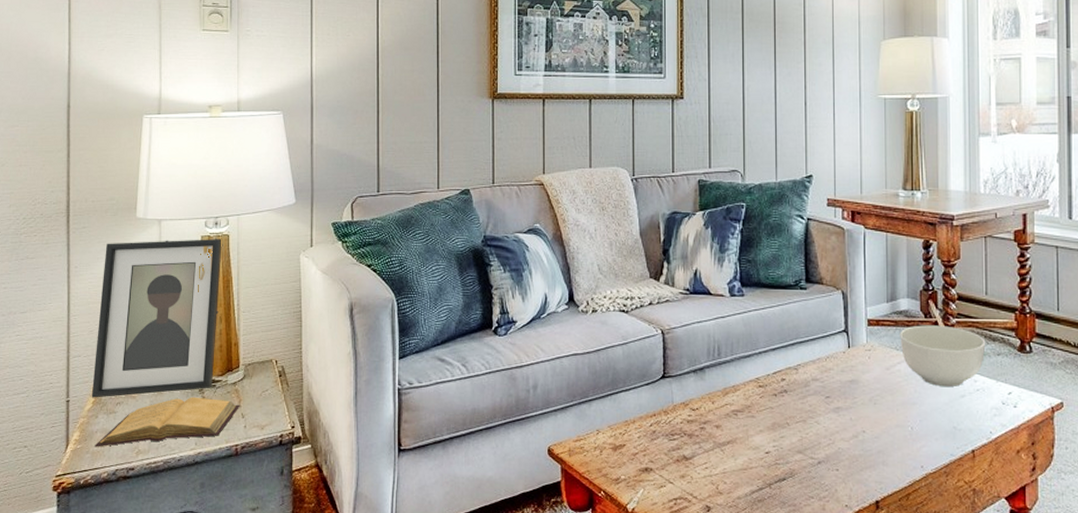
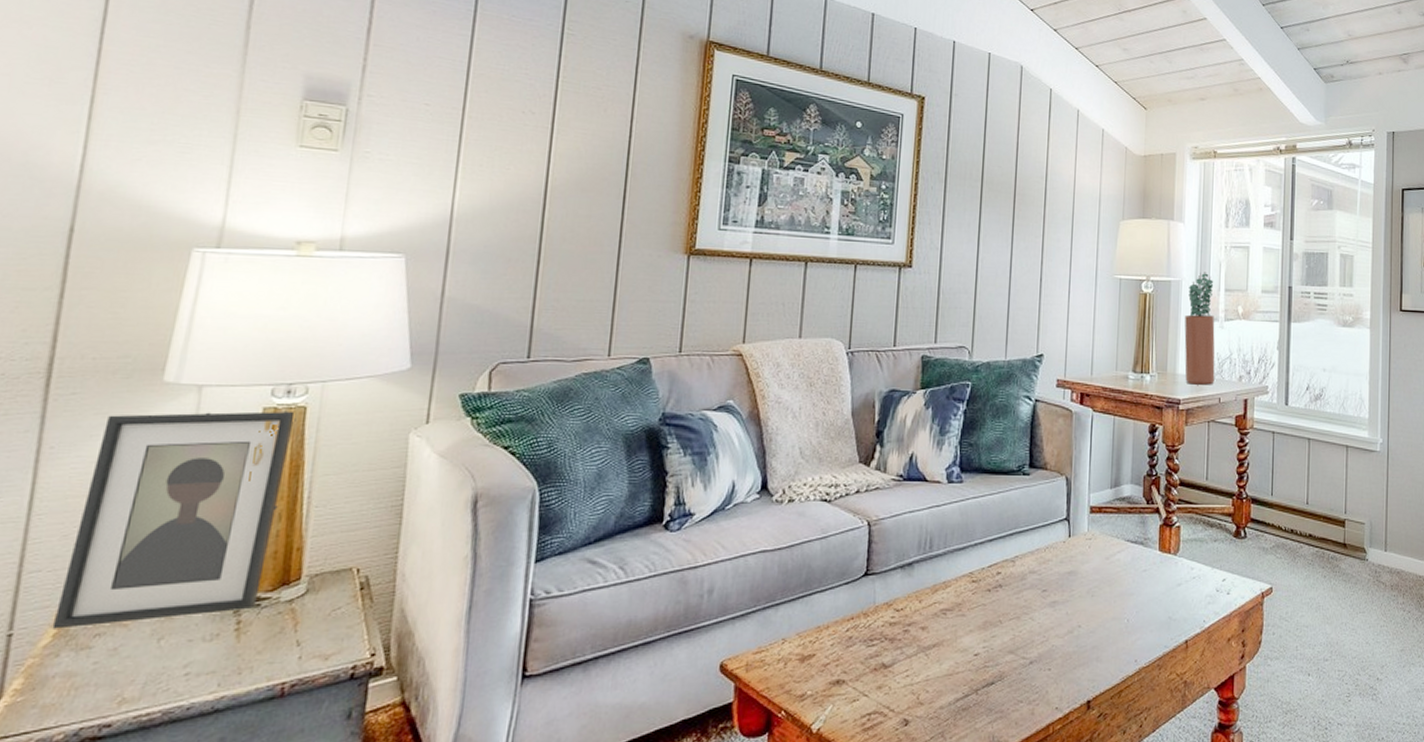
book: present [94,396,240,447] -> none [47,621,296,699]
bowl: present [900,325,986,388] -> none [1121,512,1204,576]
vase: none [955,86,990,200] -> present [1184,272,1215,385]

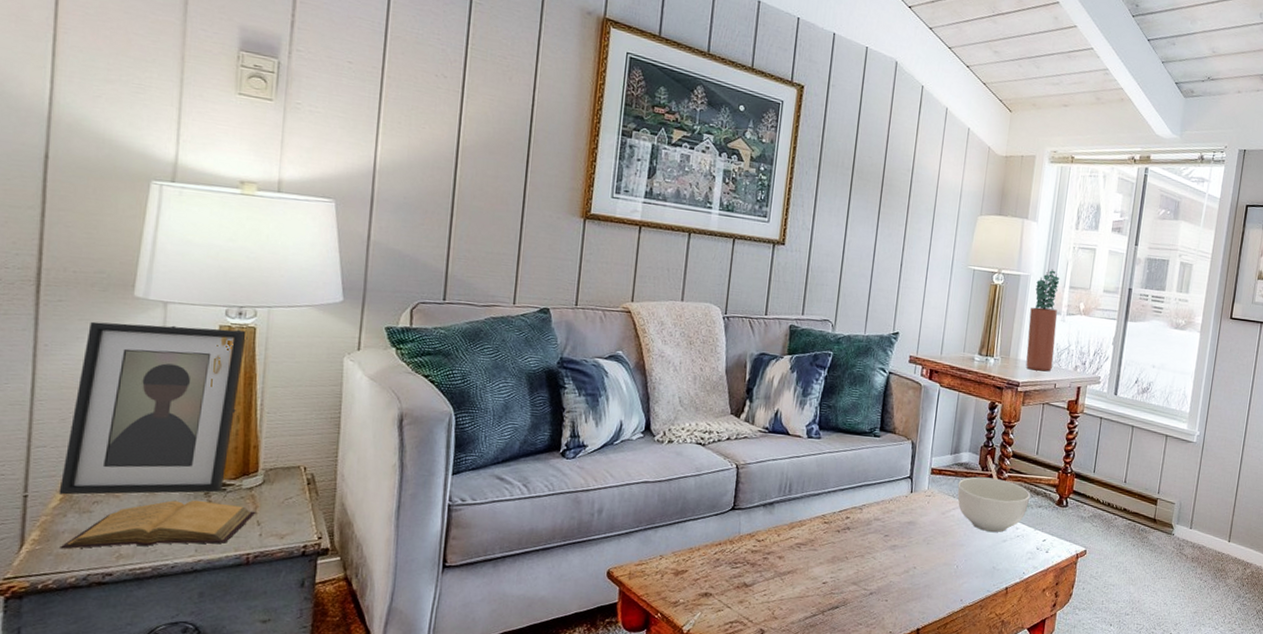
book: none [47,621,296,699] -> present [60,500,256,549]
bowl: none [1121,512,1204,576] -> present [957,476,1031,533]

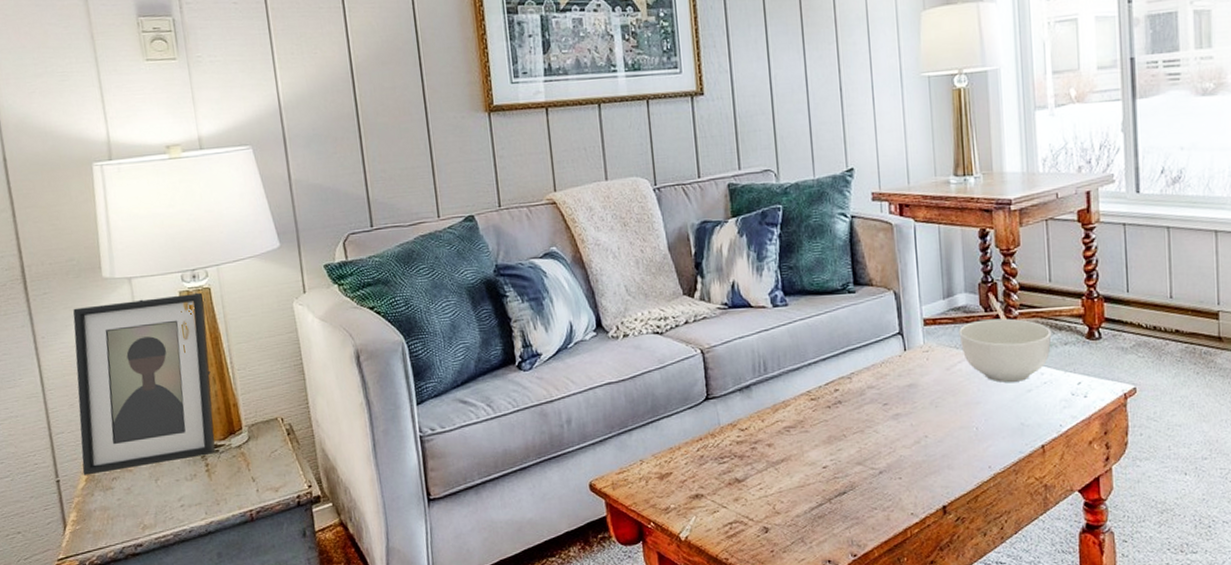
book: present [60,500,256,549] -> none [95,464,249,527]
vase: present [1026,269,1060,372] -> none [1008,55,1049,182]

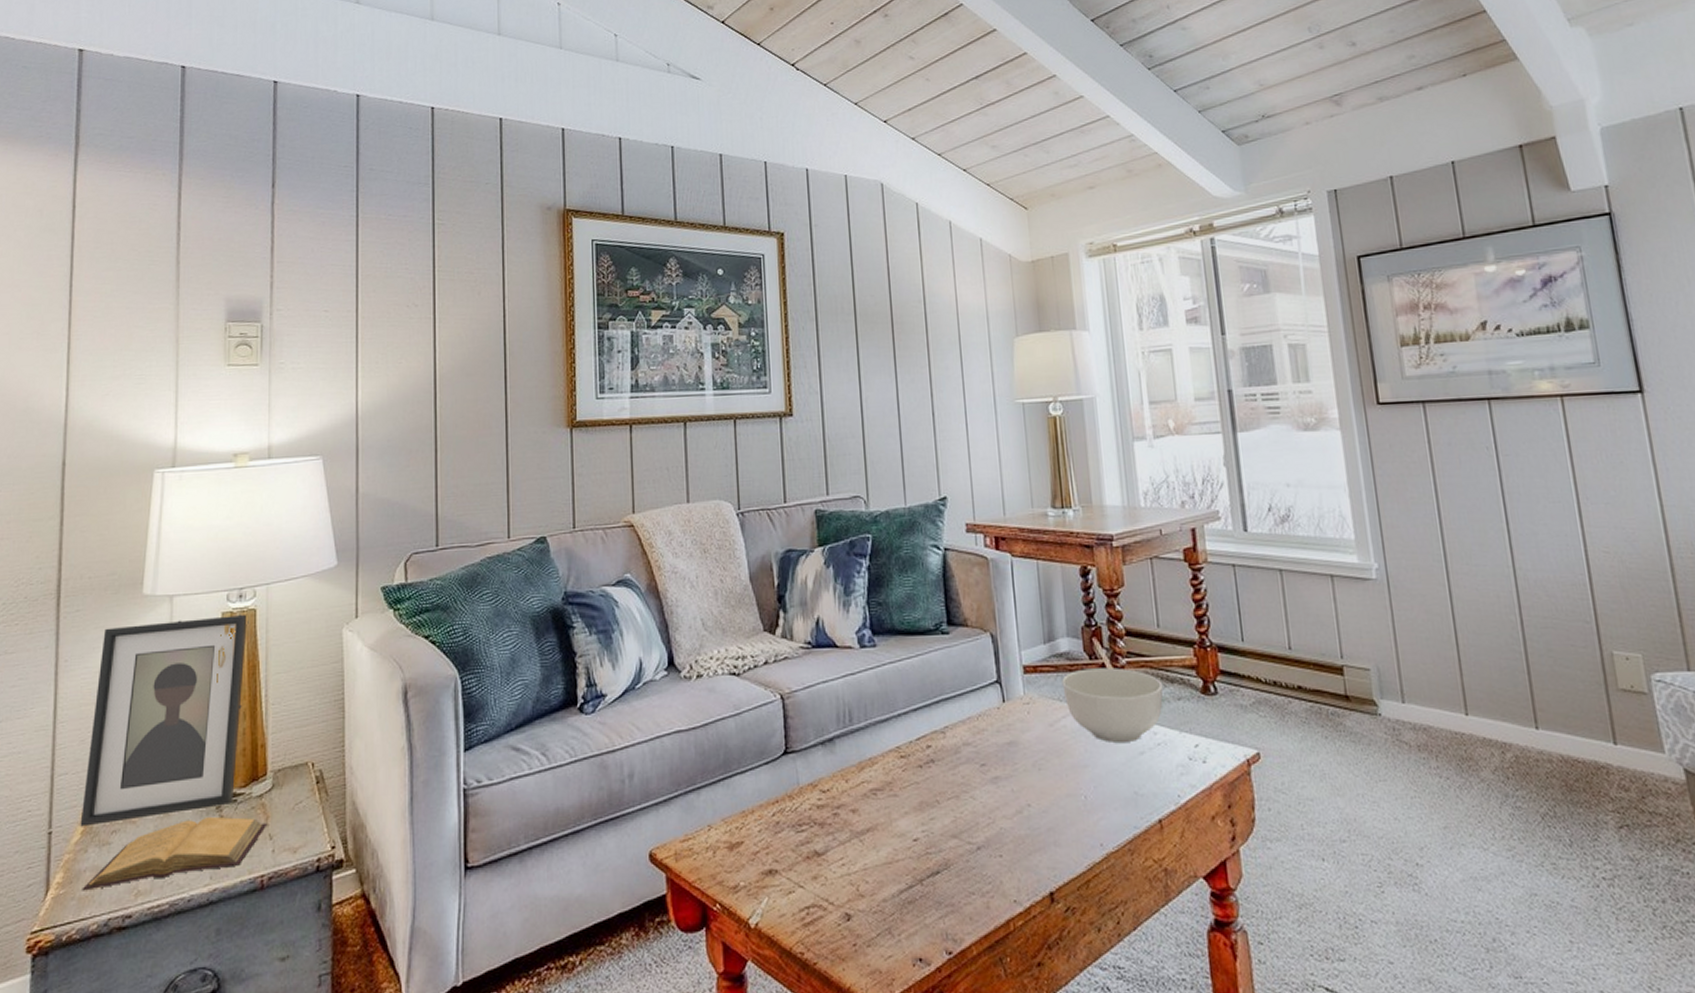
book: none [95,464,249,527] -> present [82,816,268,891]

